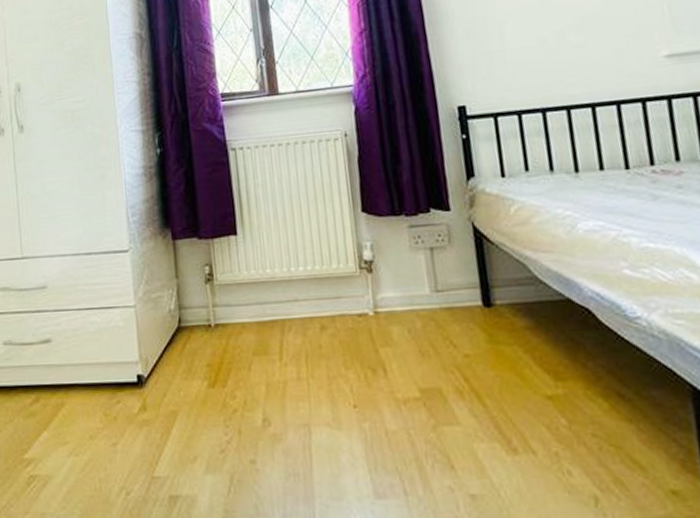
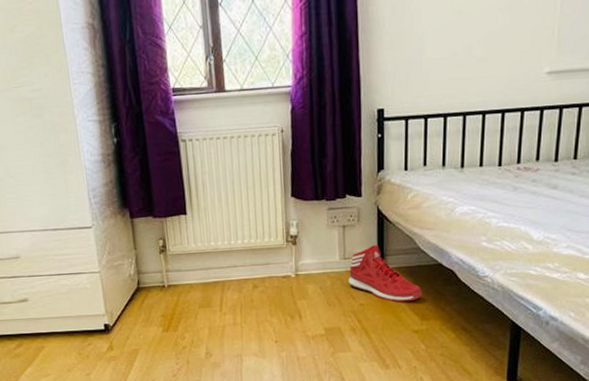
sneaker: none [444,272,551,354] -> present [348,244,423,303]

